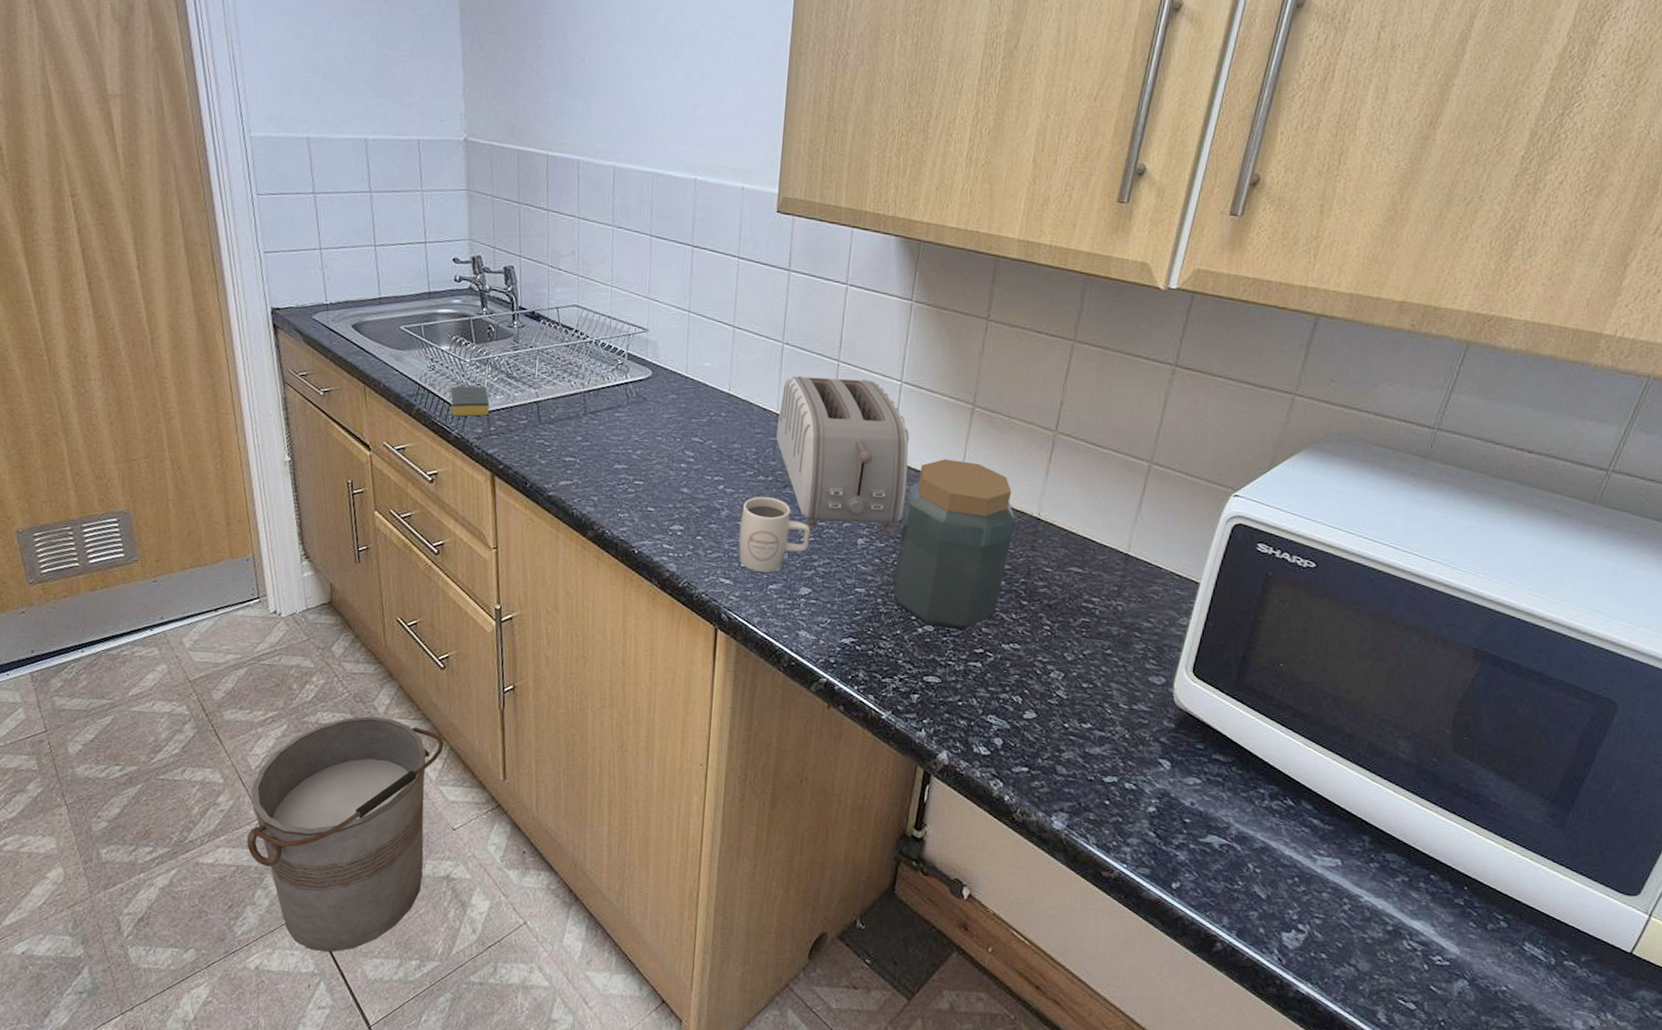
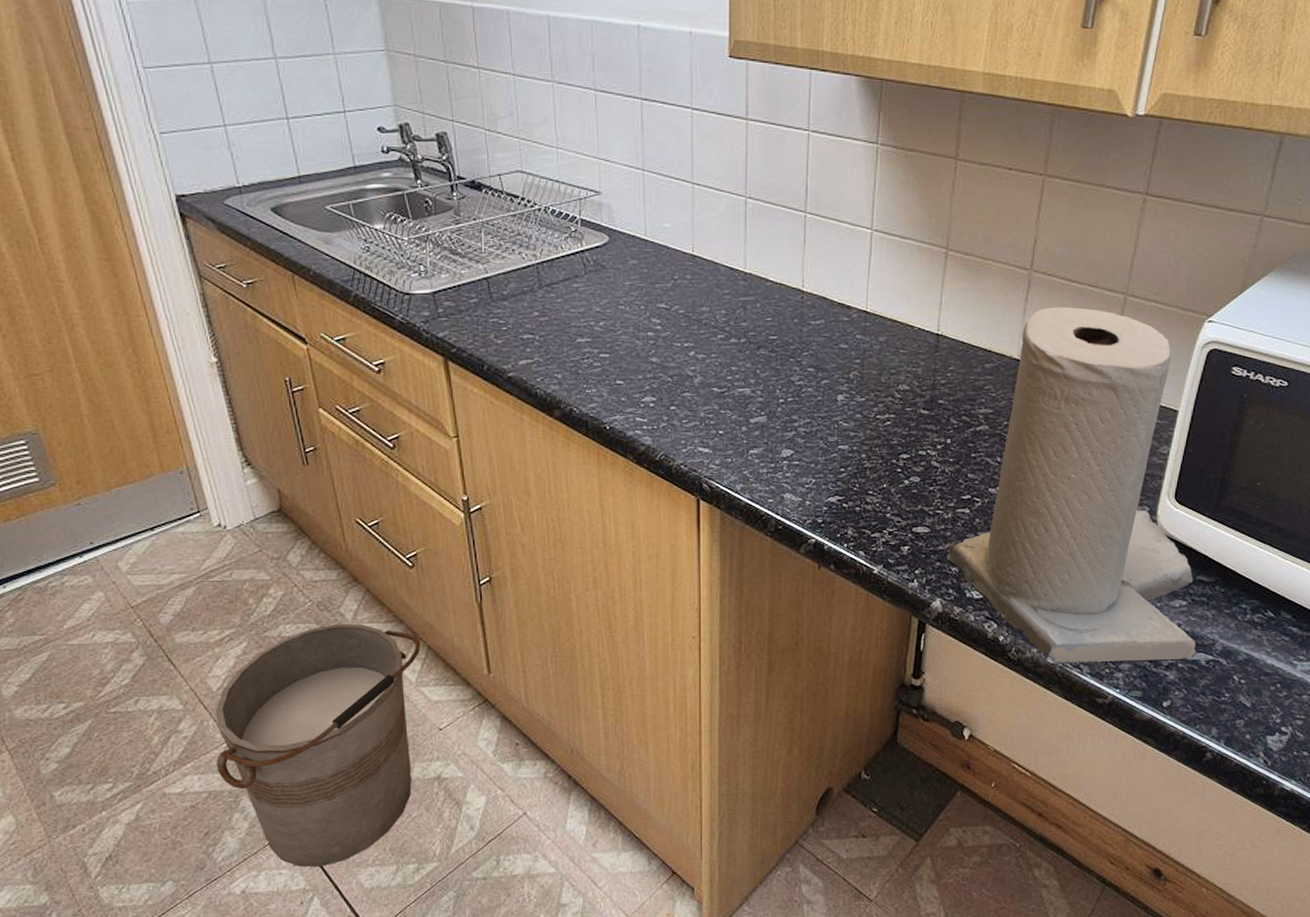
sponge: present [450,386,490,417] -> none [390,265,435,300]
mug: present [738,496,811,573] -> none [714,359,789,437]
toaster: present [776,376,910,533] -> none [746,230,884,390]
peanut butter: present [893,459,1015,631] -> none [876,307,995,479]
paper towel: none [956,469,1210,841] -> present [946,307,1197,663]

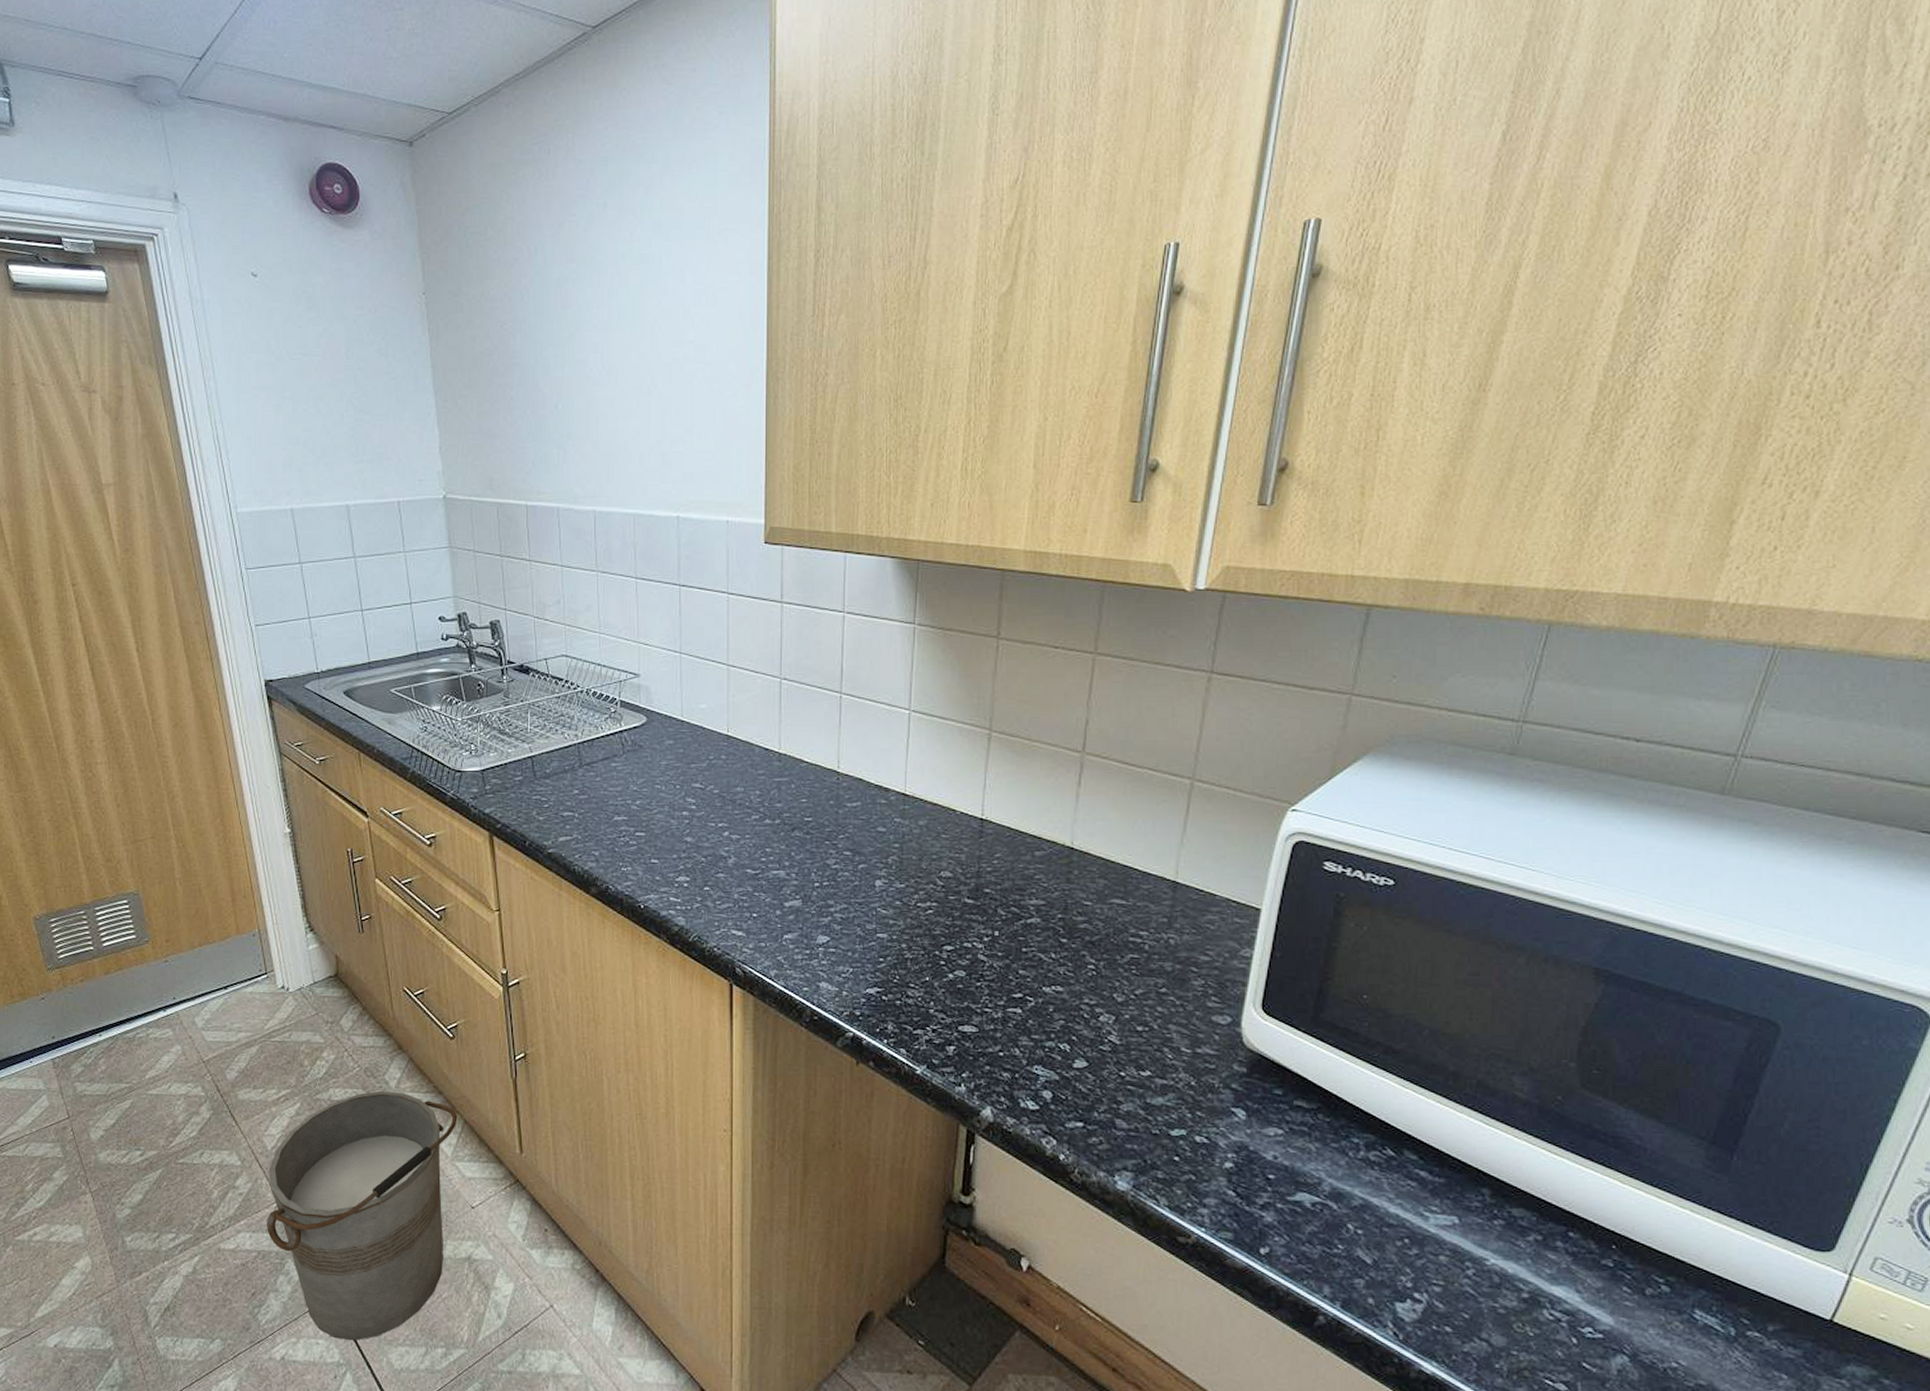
paper towel: present [946,307,1197,663] -> none [997,792,1298,1199]

